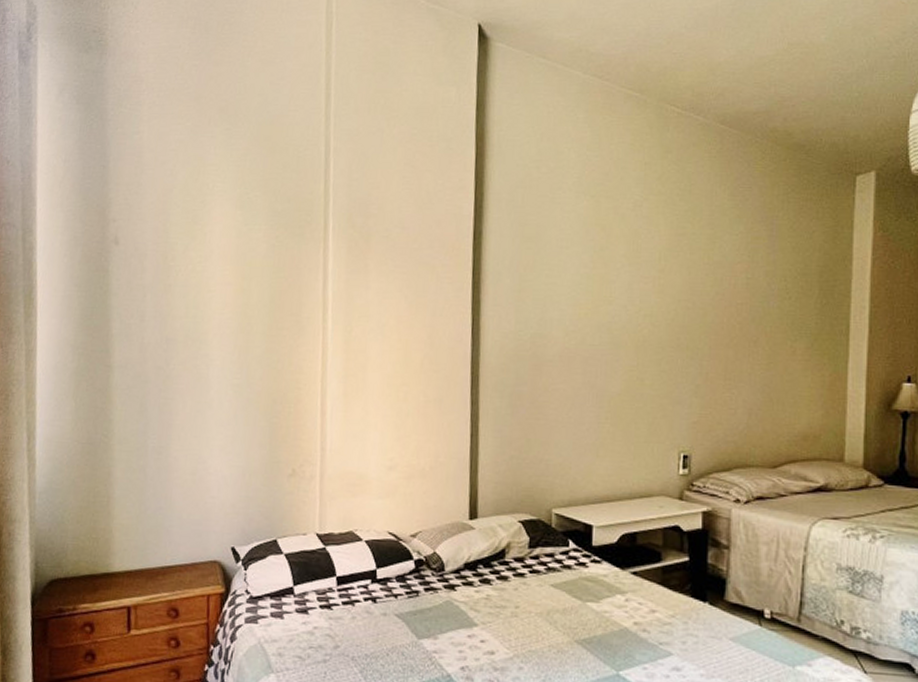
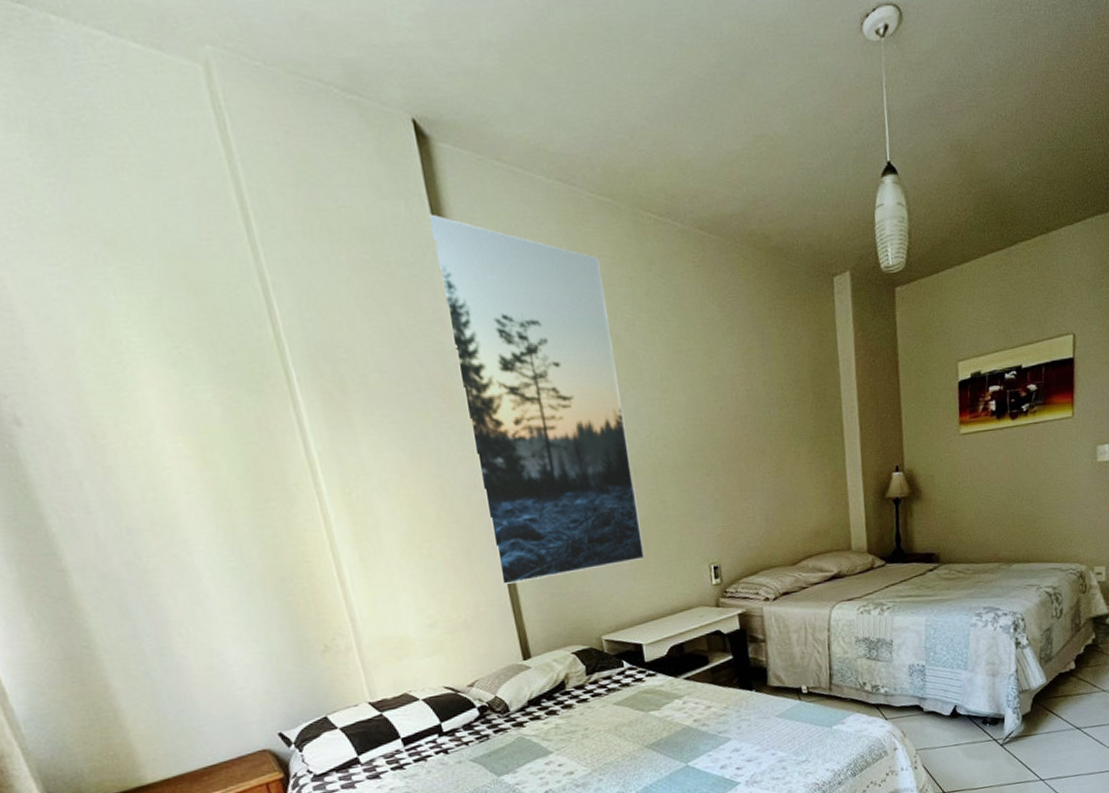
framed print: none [465,98,619,440] -> present [426,212,646,586]

